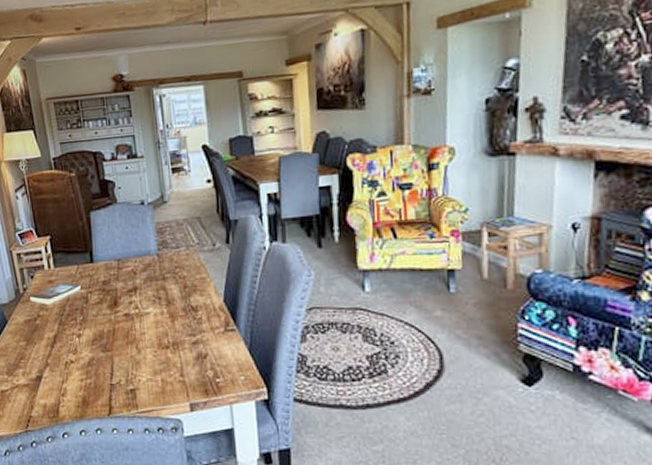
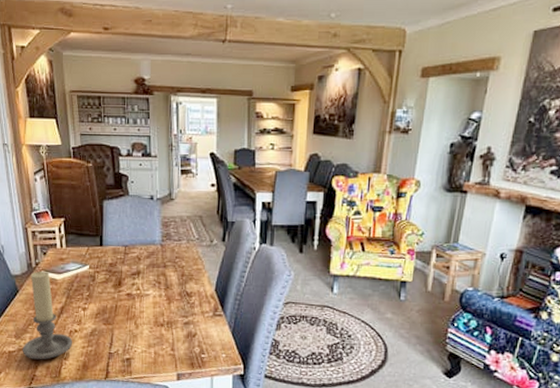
candle holder: none [15,296,70,398] -> present [22,270,73,360]

